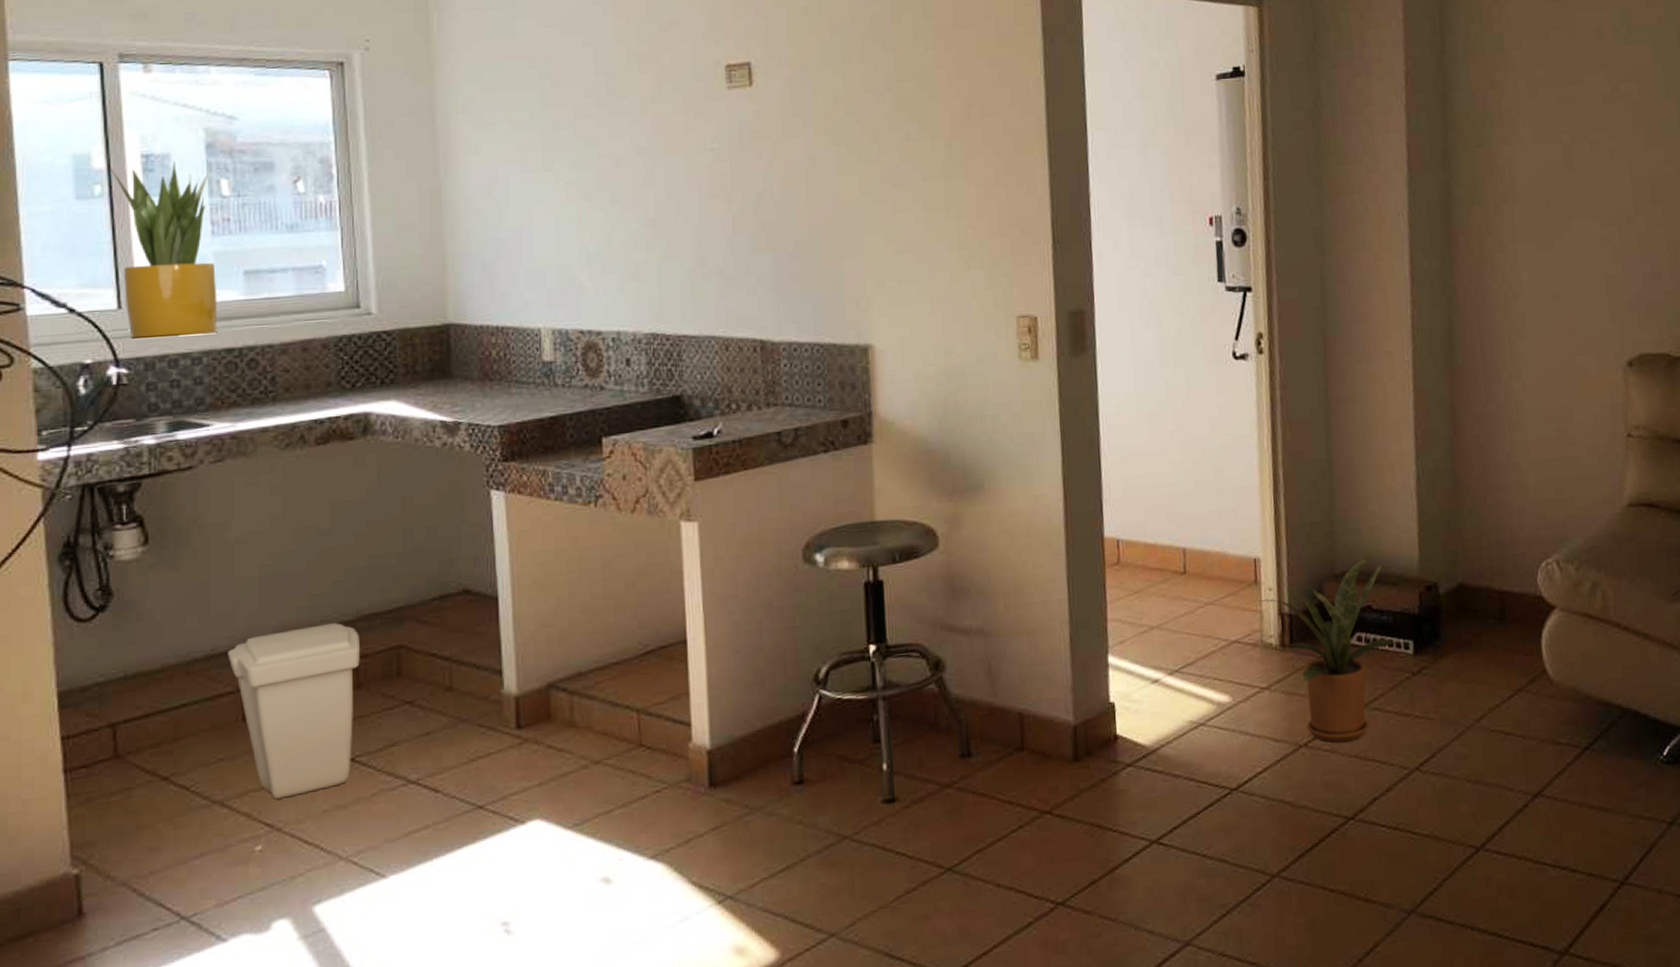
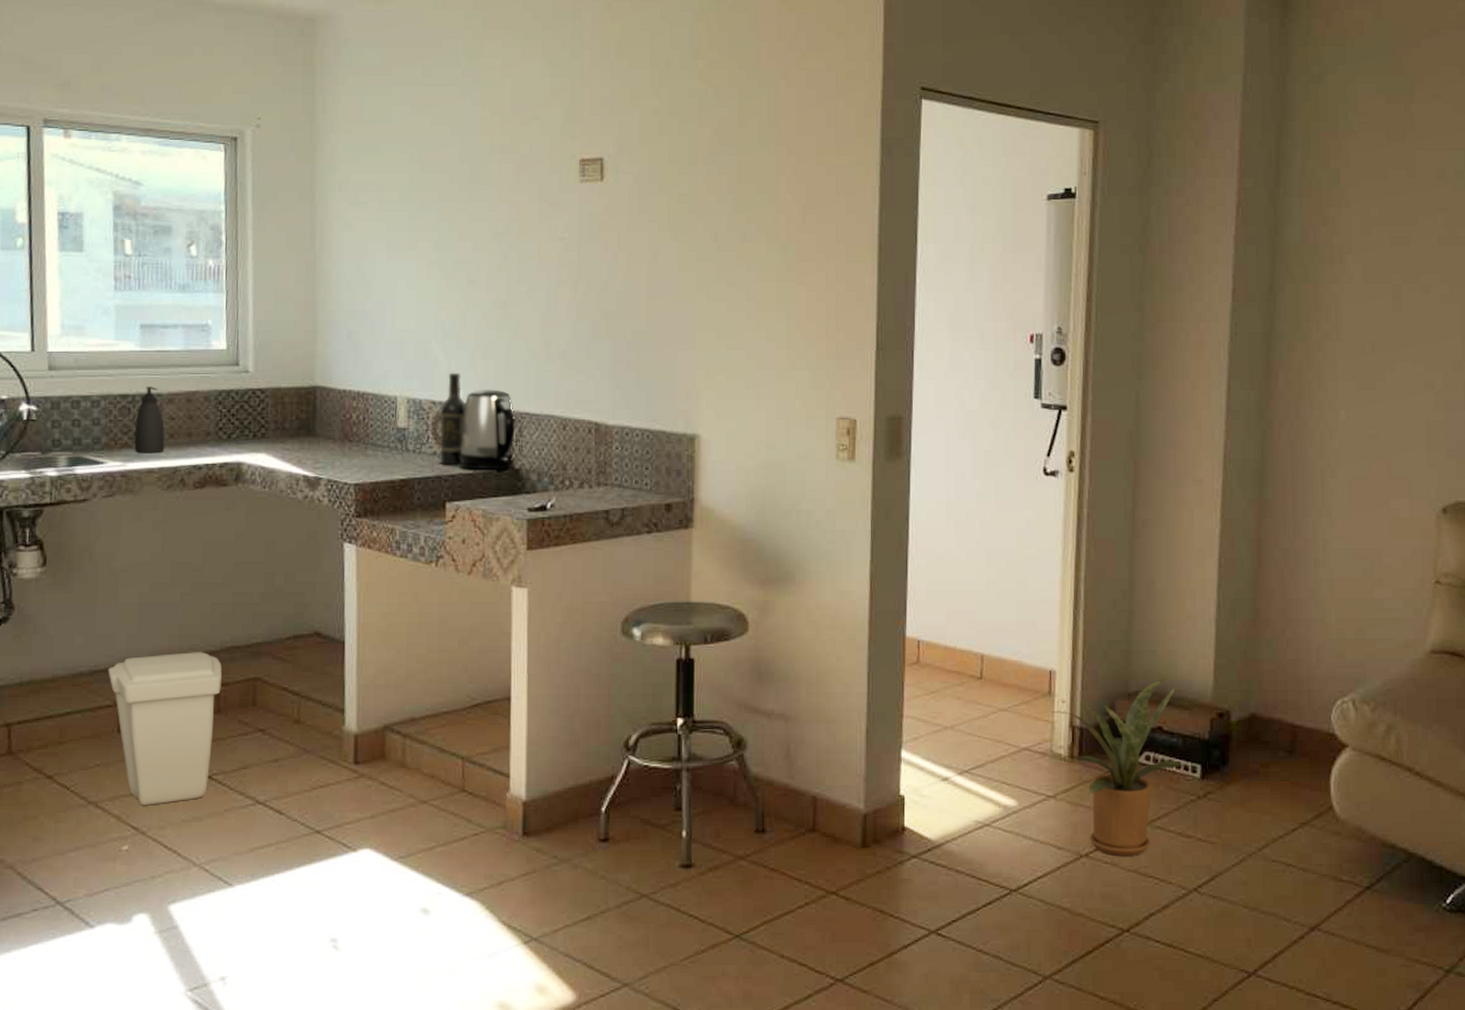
planter: present [109,161,218,339] -> none [30,220,118,379]
soap dispenser: none [244,338,280,412] -> present [134,387,165,454]
wine bottle: none [589,298,618,400] -> present [439,372,466,467]
kettle: none [613,313,677,403] -> present [459,390,516,472]

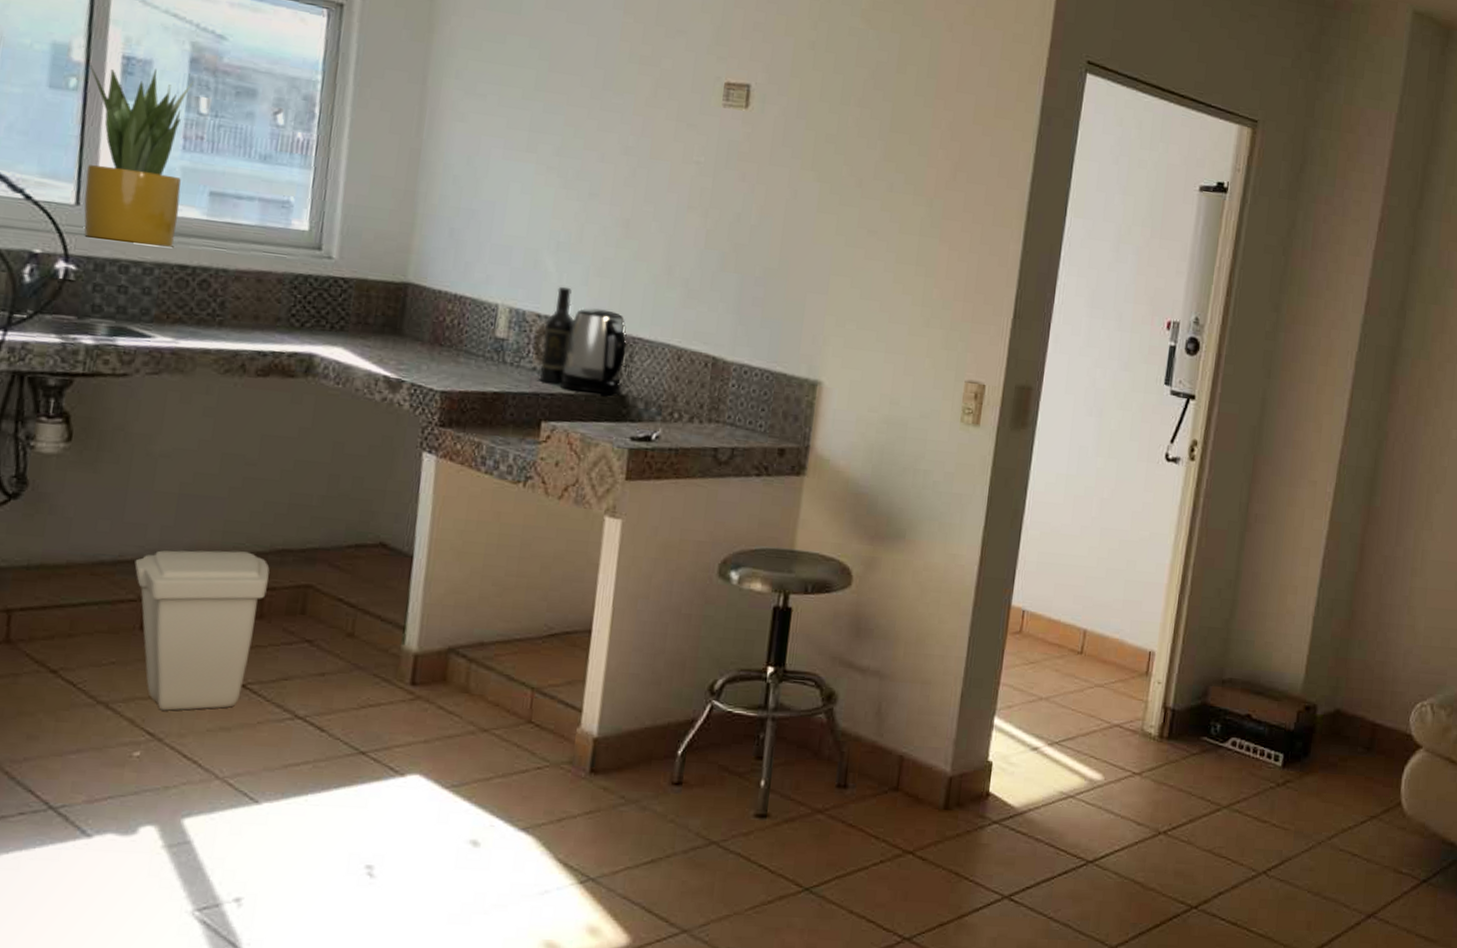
planter: none [30,220,118,379] -> present [84,61,194,247]
soap dispenser: present [134,387,165,454] -> none [190,260,228,333]
house plant: present [1052,677,1186,857] -> none [1147,668,1272,837]

